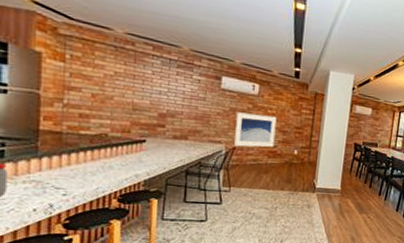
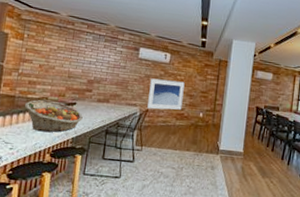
fruit basket: none [76,136,156,175] -> present [24,99,83,132]

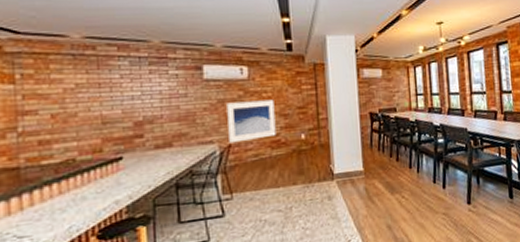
fruit basket: present [24,99,83,132] -> none [38,161,137,210]

